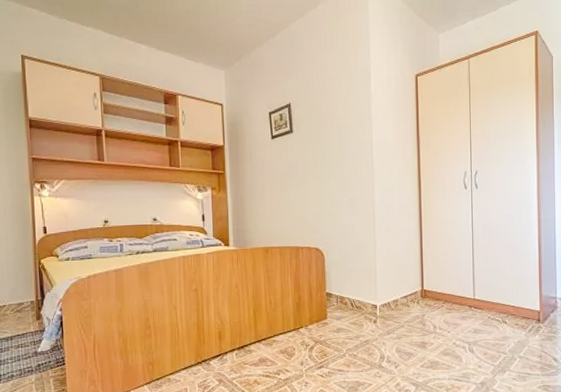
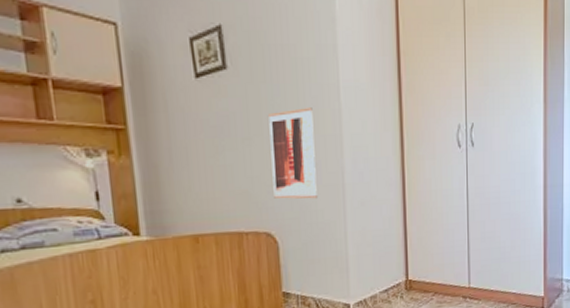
wall art: none [321,159,354,225] -> present [268,107,317,199]

